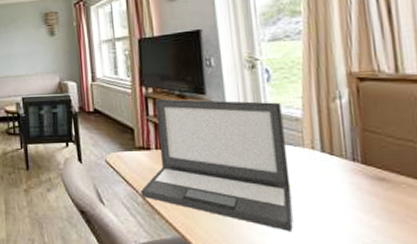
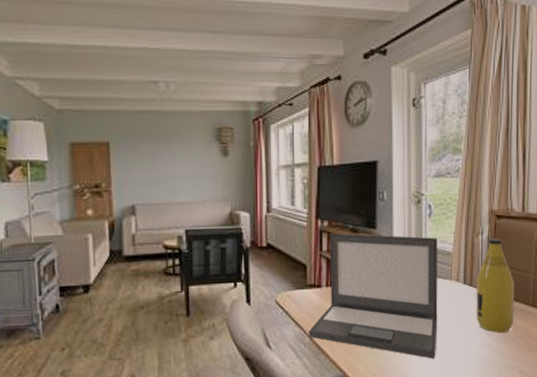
bottle: none [338,103,402,210] -> present [476,238,515,333]

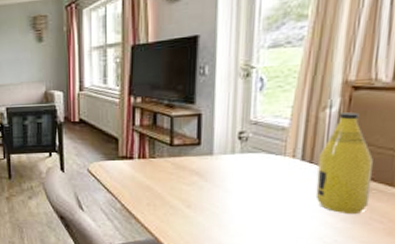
laptop: present [309,233,438,359] -> none [120,108,270,233]

